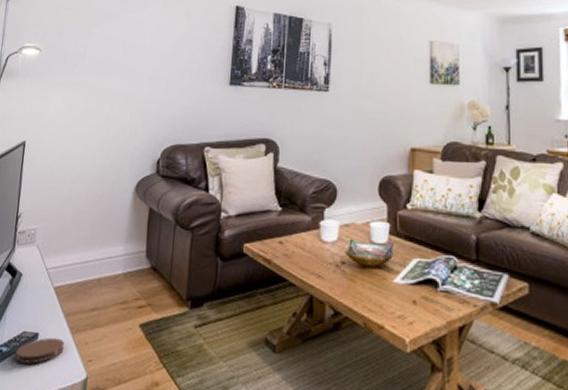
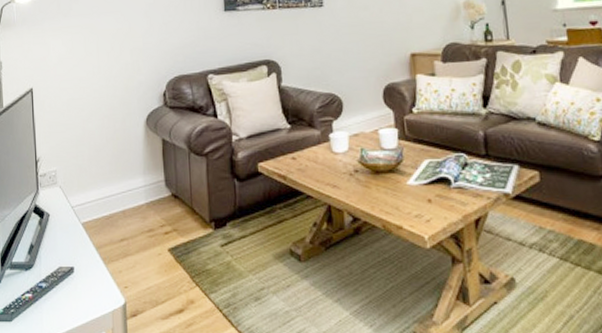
coaster: present [15,337,65,364] -> none [55,269,100,296]

